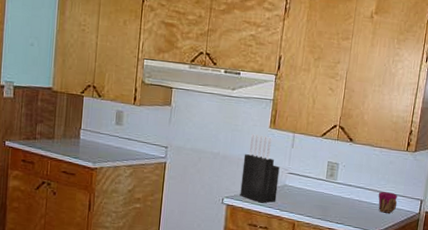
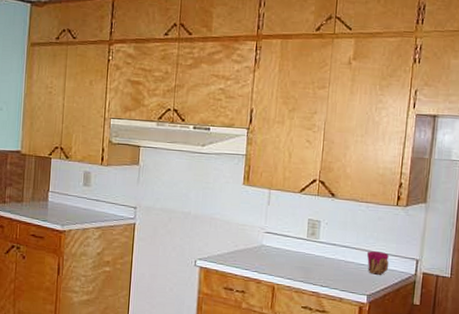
knife block: present [240,133,280,203] -> none [213,190,256,265]

